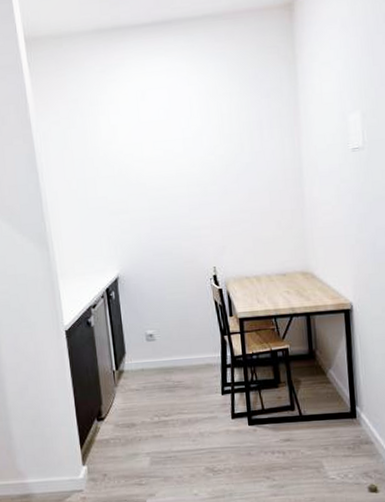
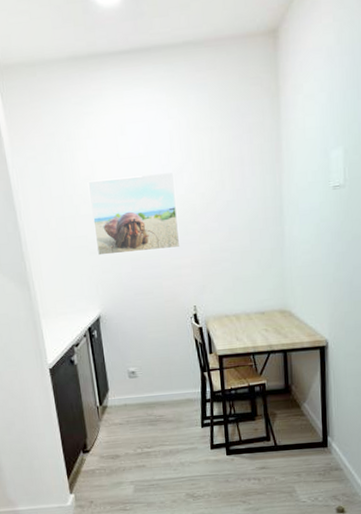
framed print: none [109,136,200,216] -> present [88,173,181,256]

